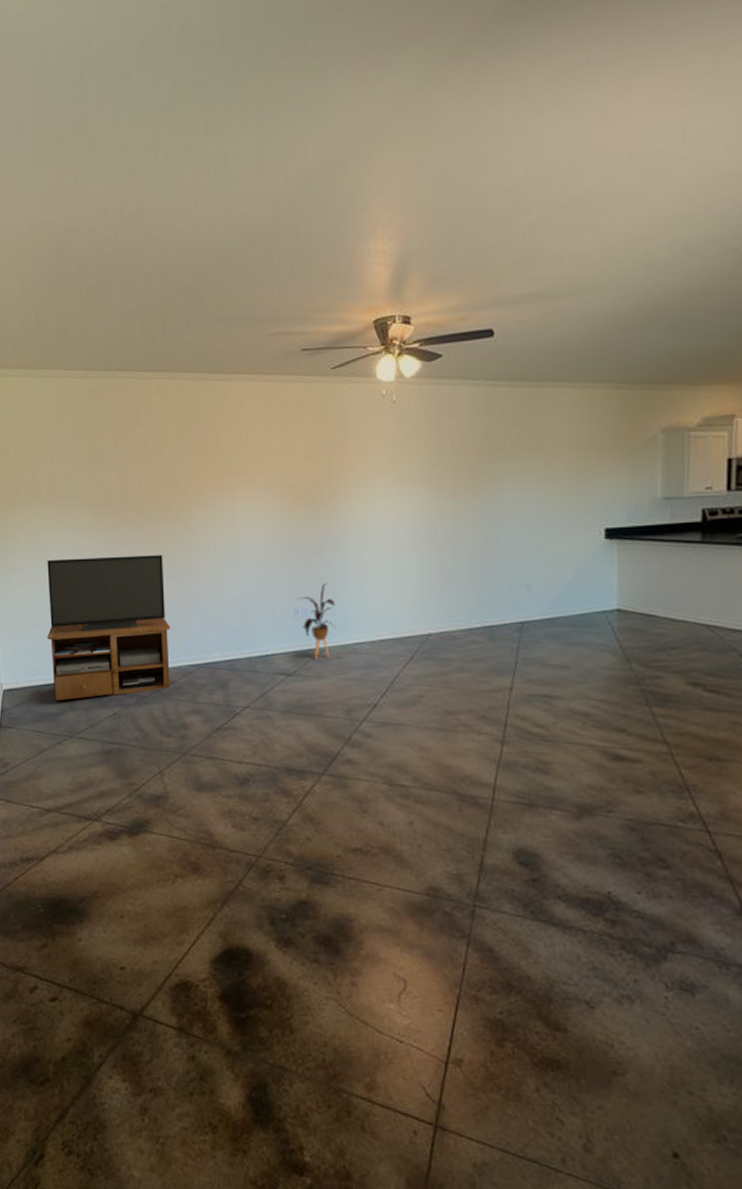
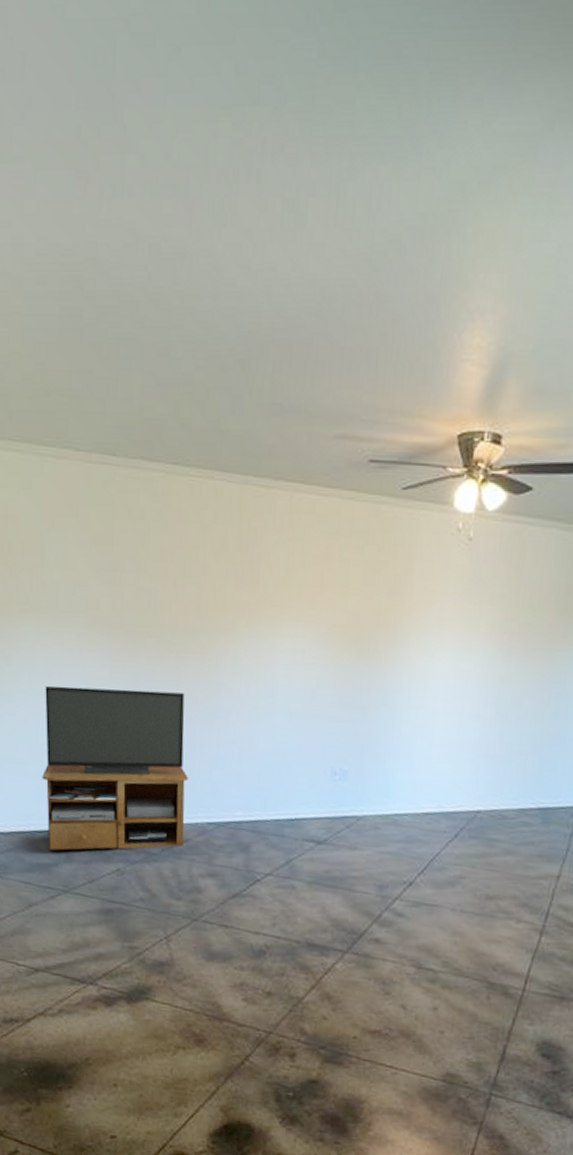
house plant: present [297,582,335,659] -> none [336,743,378,828]

